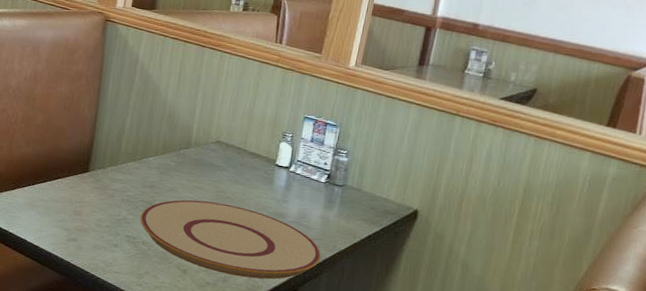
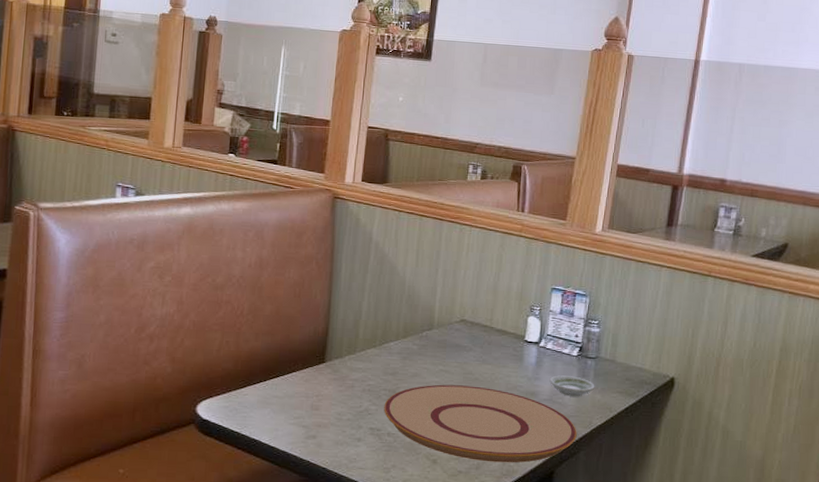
saucer: none [297,199,341,222] -> present [549,375,595,397]

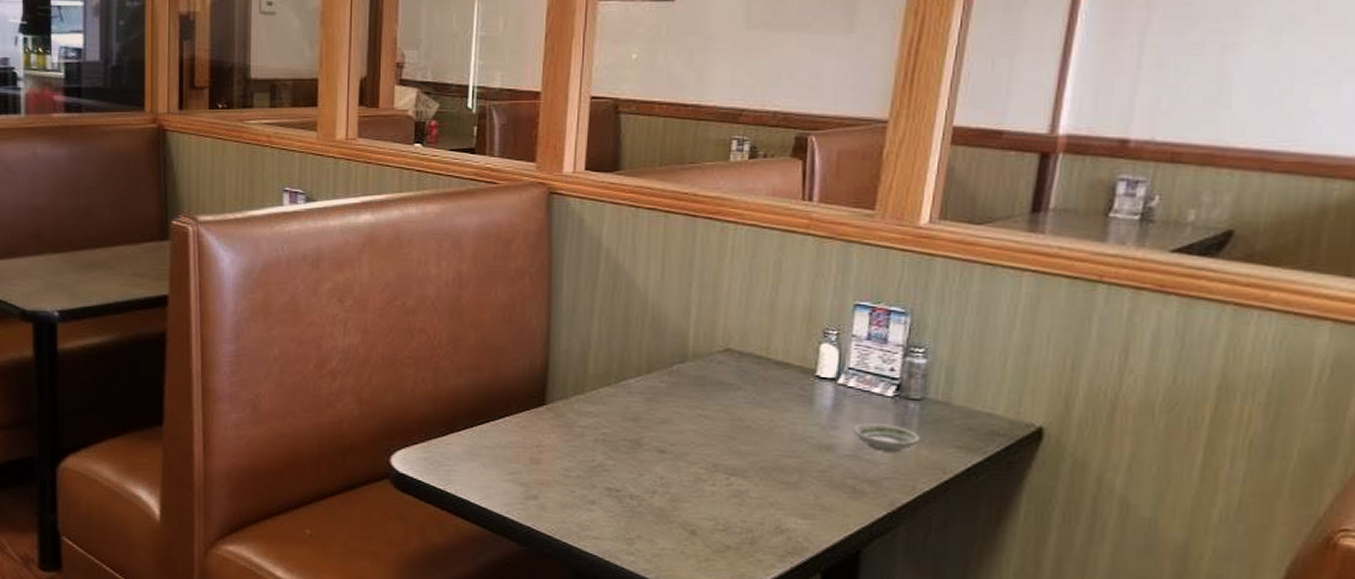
plate: present [384,384,577,463] -> none [624,433,894,539]

